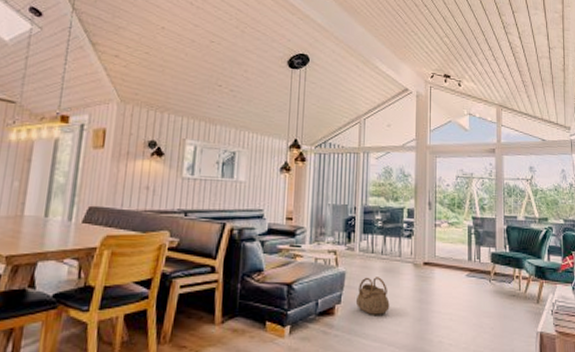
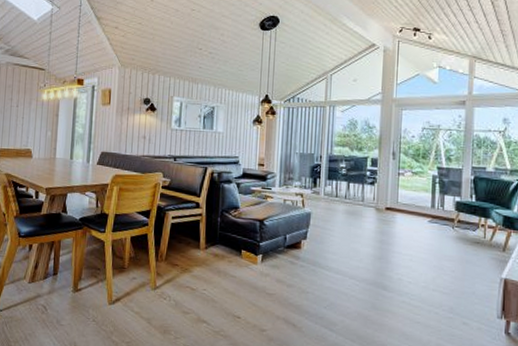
basket: present [355,277,390,315] -> none [320,218,352,252]

